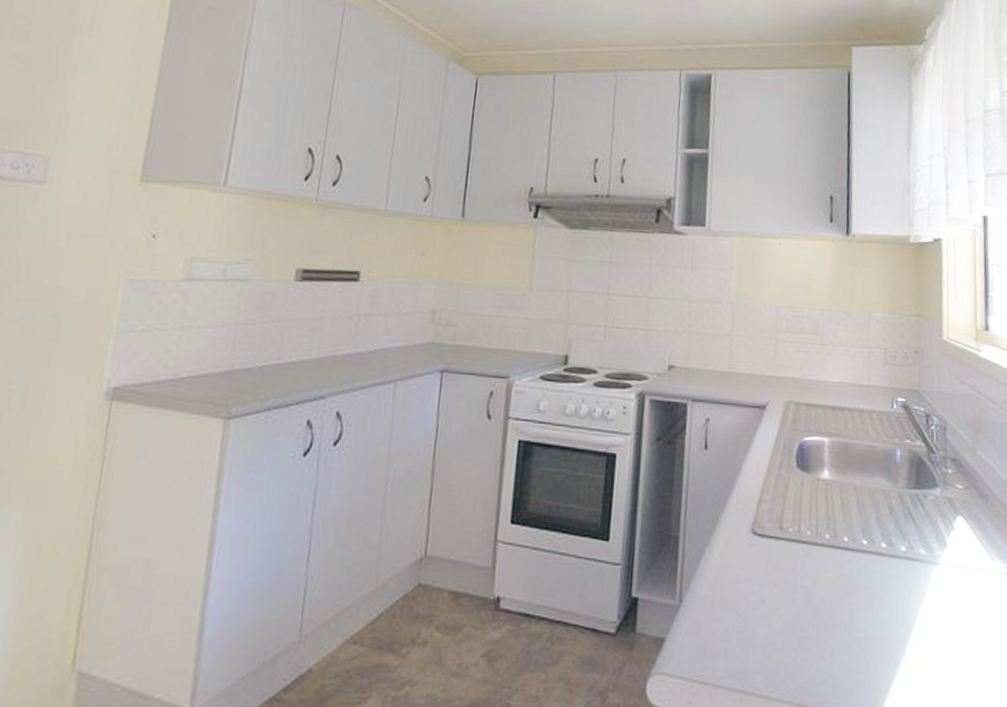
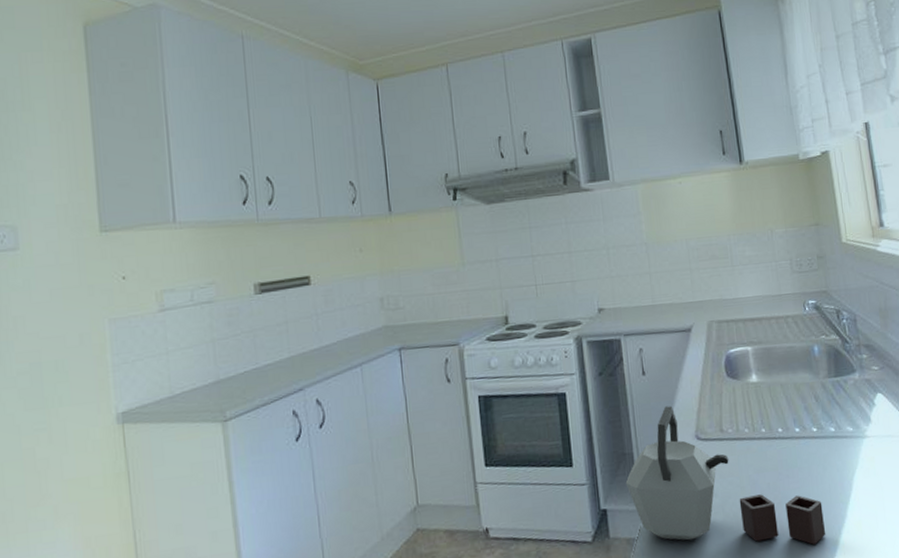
kettle: none [664,489,880,681] -> present [625,405,826,545]

